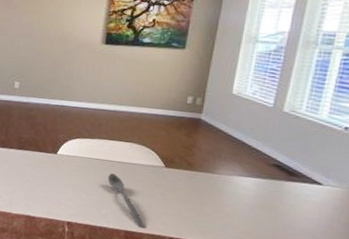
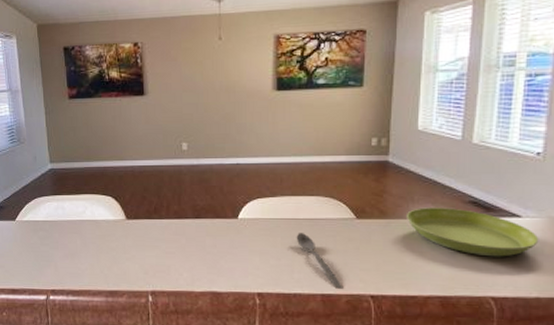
saucer: none [212,164,338,220] -> present [407,207,539,257]

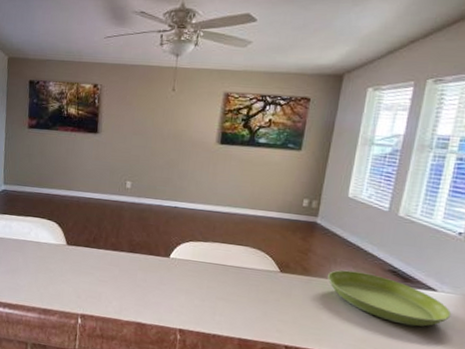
spoon: present [296,233,344,289] -> none [221,278,261,336]

